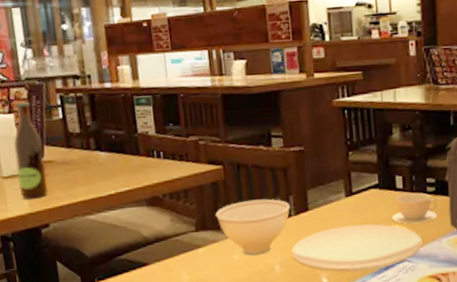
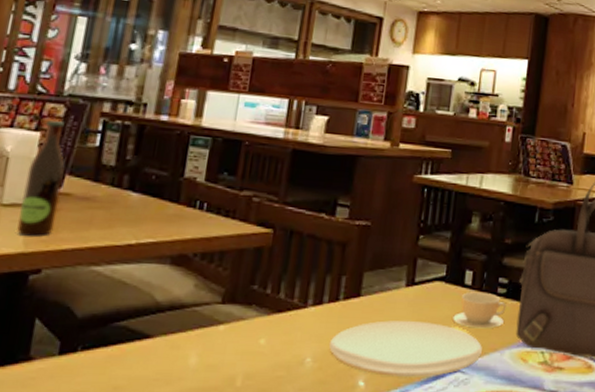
bowl: present [215,199,290,255] -> none [250,274,340,341]

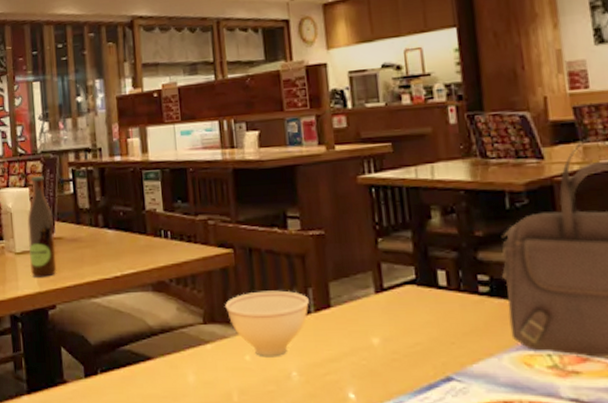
bowl: none [250,274,340,341] -> present [225,290,309,356]
plate: present [328,320,483,377] -> none [310,328,477,388]
teacup: present [453,291,507,329] -> none [434,292,495,333]

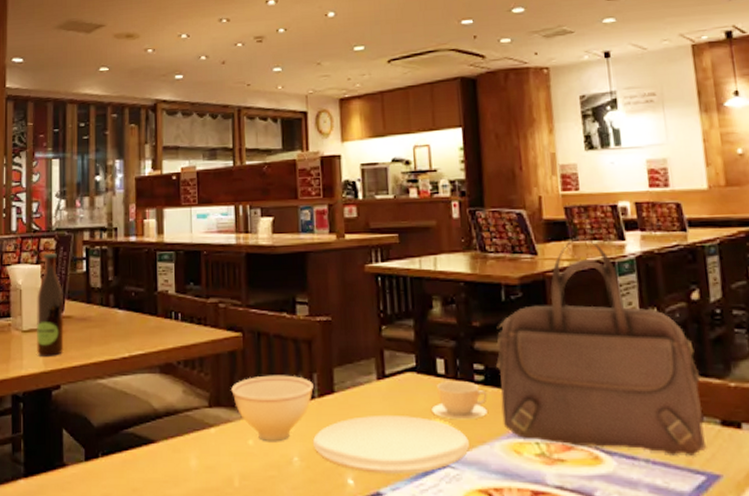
plate: none [310,328,477,388] -> present [312,414,470,474]
teacup: none [434,292,495,333] -> present [431,380,489,420]

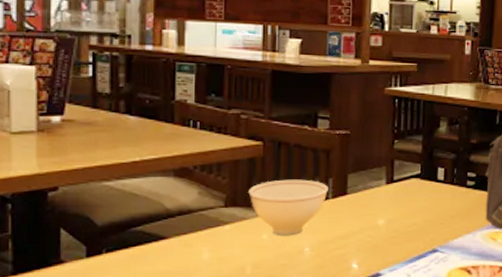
bottle: present [36,253,65,356] -> none [28,55,65,159]
plate: present [312,414,470,474] -> none [323,212,458,259]
teacup: present [431,380,489,420] -> none [429,185,476,216]

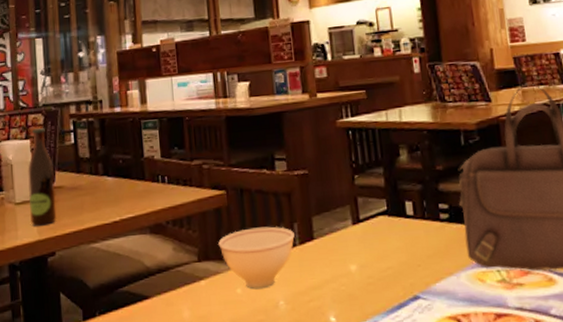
bottle: none [28,55,65,159] -> present [28,128,57,226]

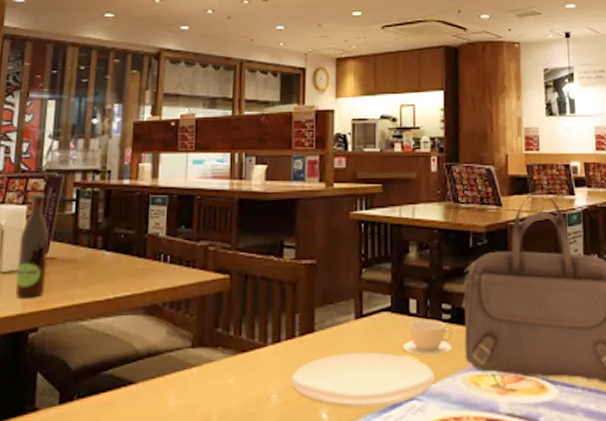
bowl: present [218,226,295,289] -> none [215,315,295,379]
plate: none [296,255,439,310] -> present [290,351,435,408]
teacup: none [403,219,454,256] -> present [403,319,453,356]

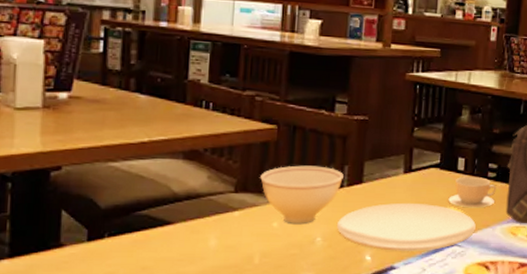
bottle: present [15,194,50,298] -> none [32,29,73,136]
bowl: none [215,315,295,379] -> present [260,165,344,223]

